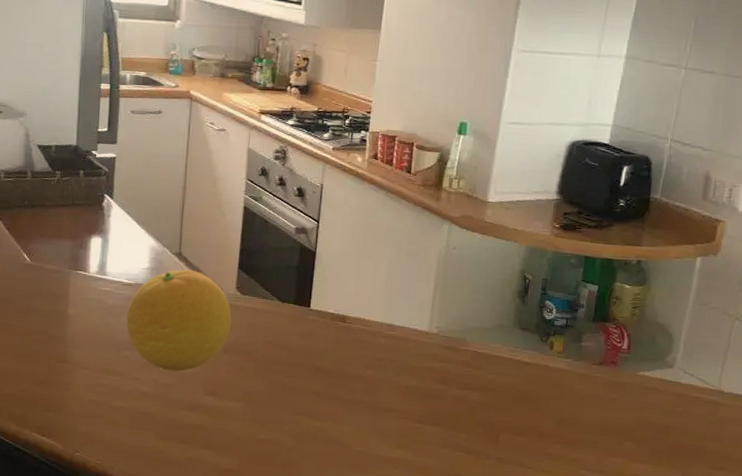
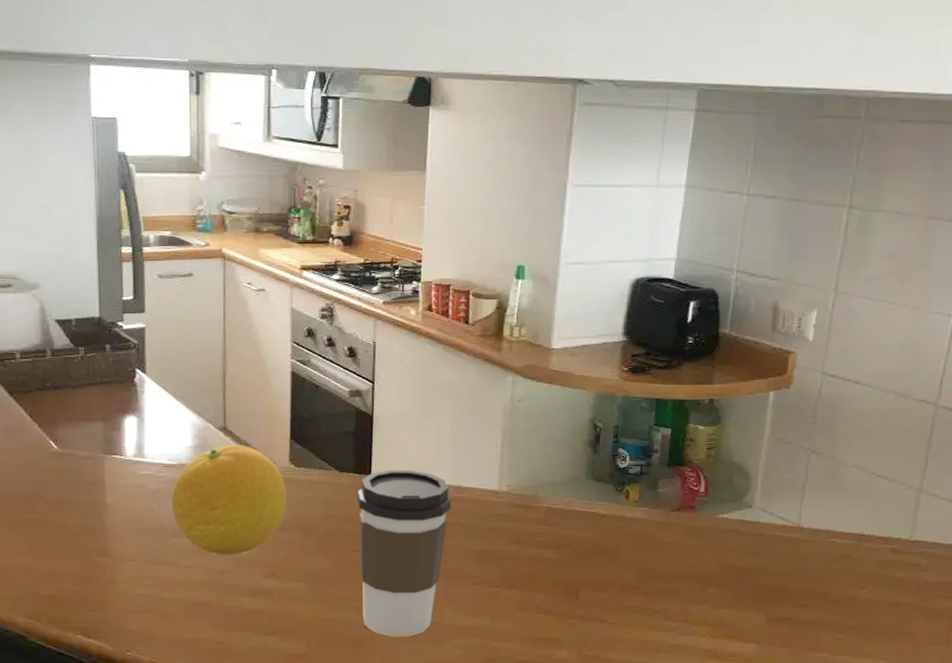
coffee cup: none [293,303,384,462] -> present [356,469,452,637]

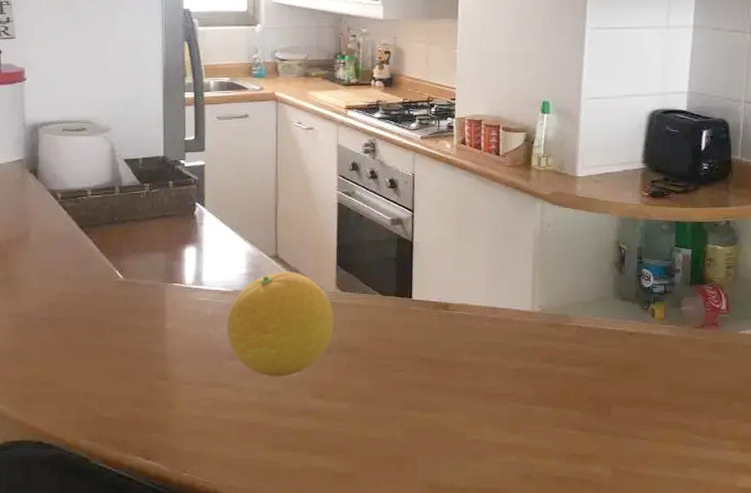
coffee cup: present [356,469,452,637] -> none [398,292,488,455]

